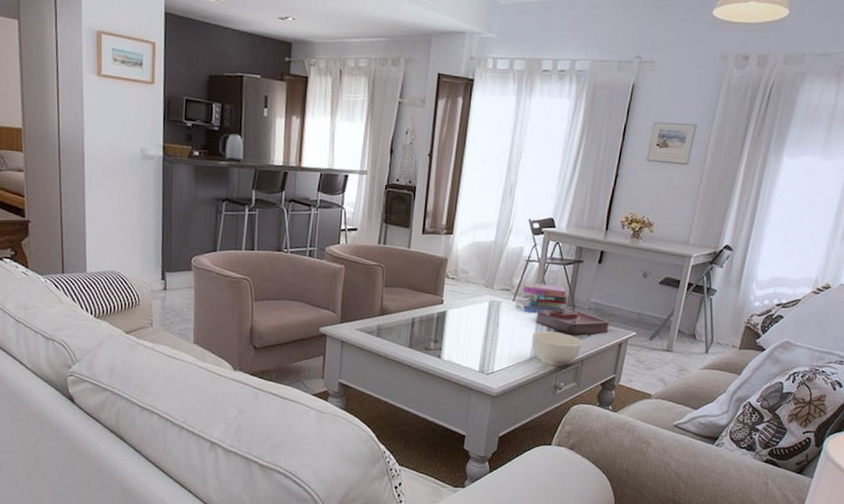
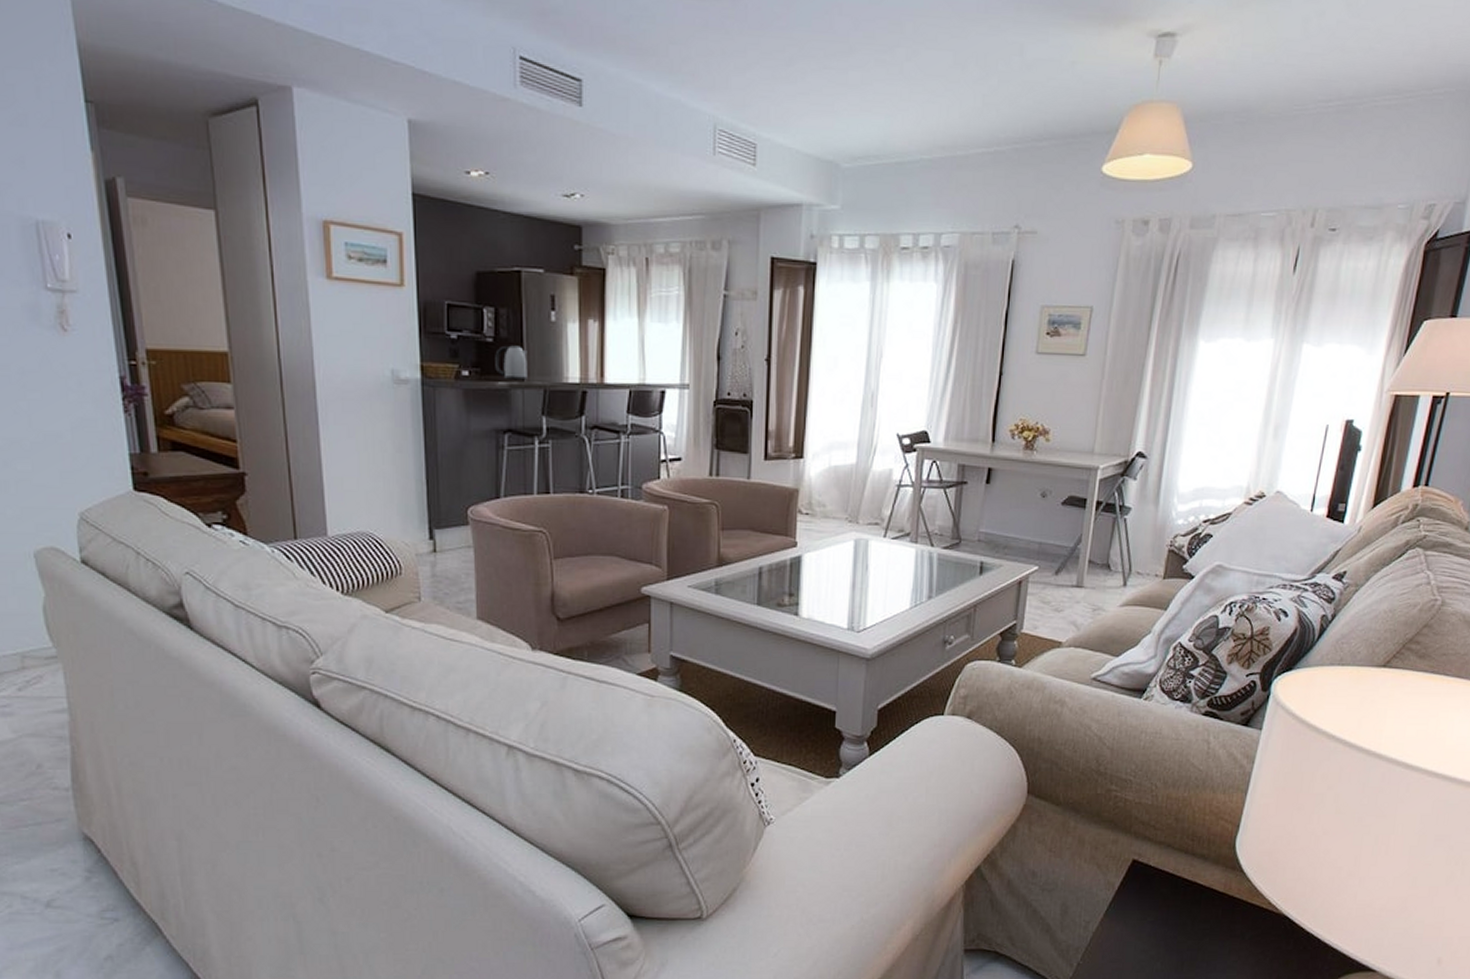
books: present [514,282,567,314] -> none [885,513,951,552]
bowl: present [531,331,583,367] -> none [911,572,974,615]
decorative tray: present [535,309,610,336] -> none [914,542,1005,575]

